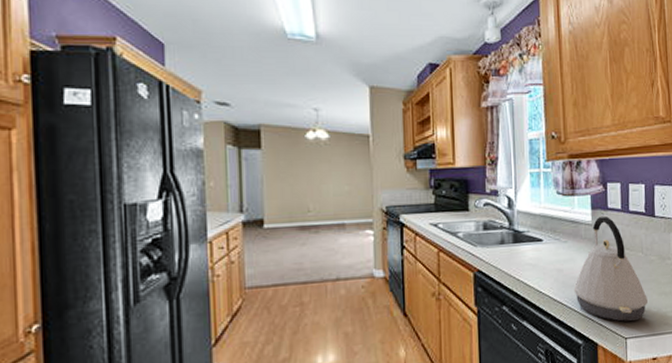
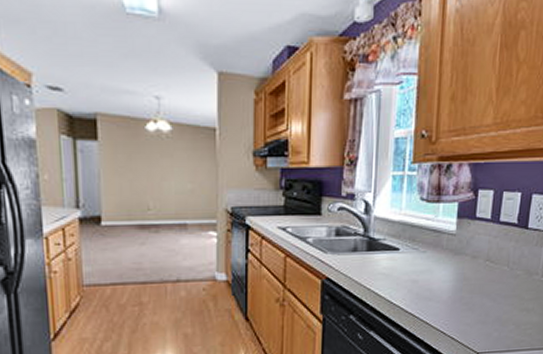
kettle: present [573,217,648,322] -> none [427,227,507,336]

